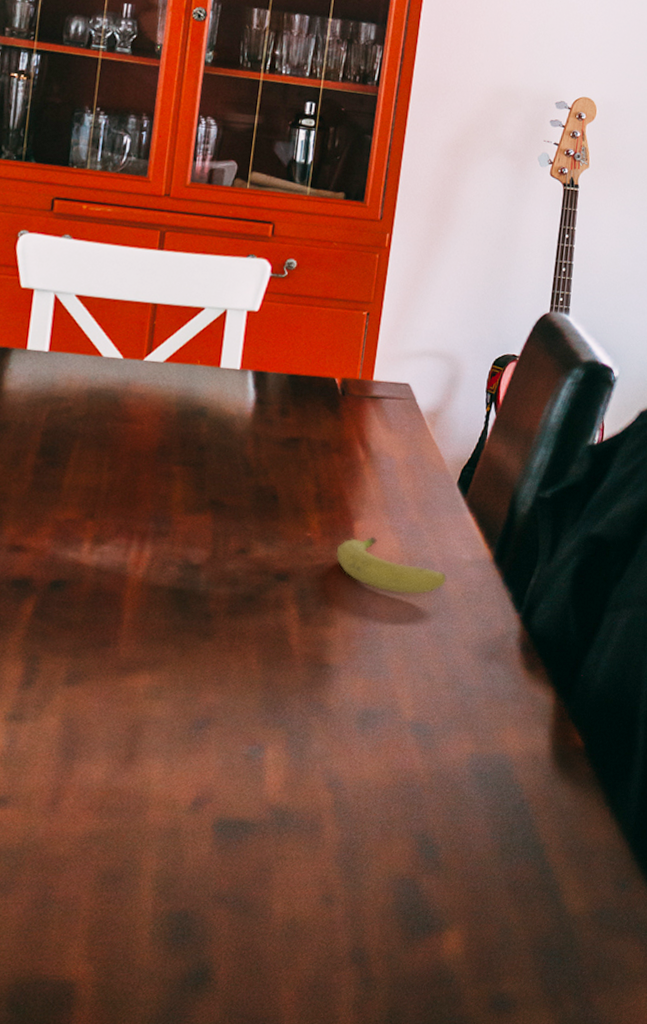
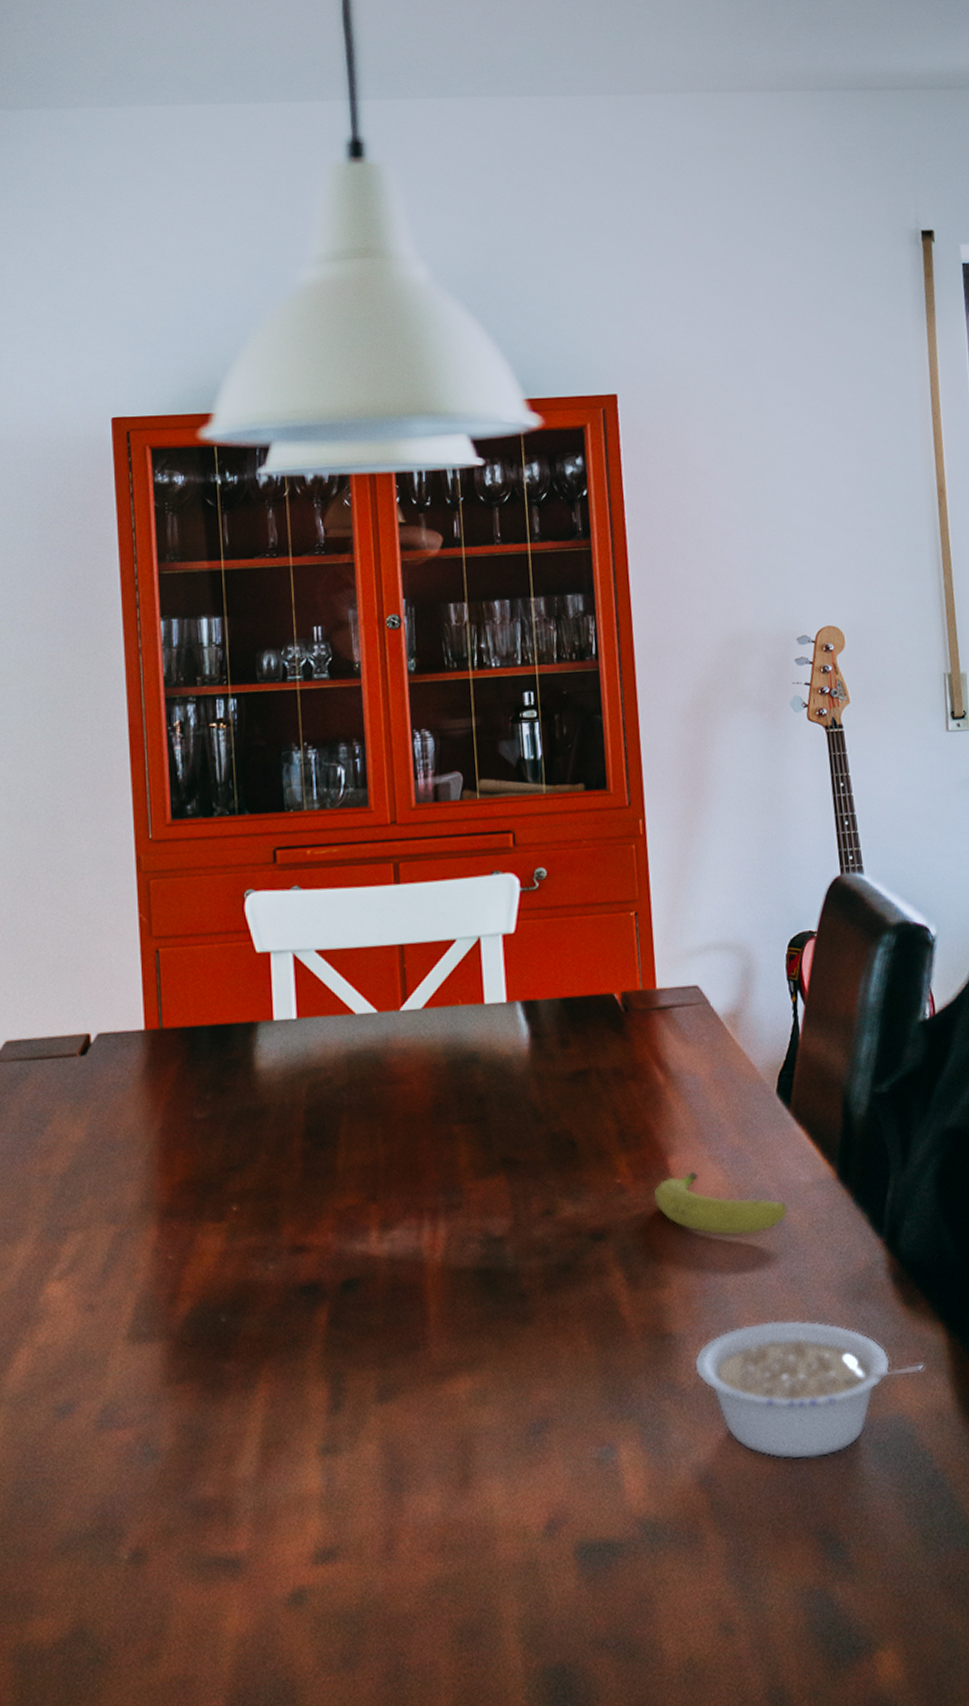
legume: none [343,666,531,779] -> present [694,1319,924,1460]

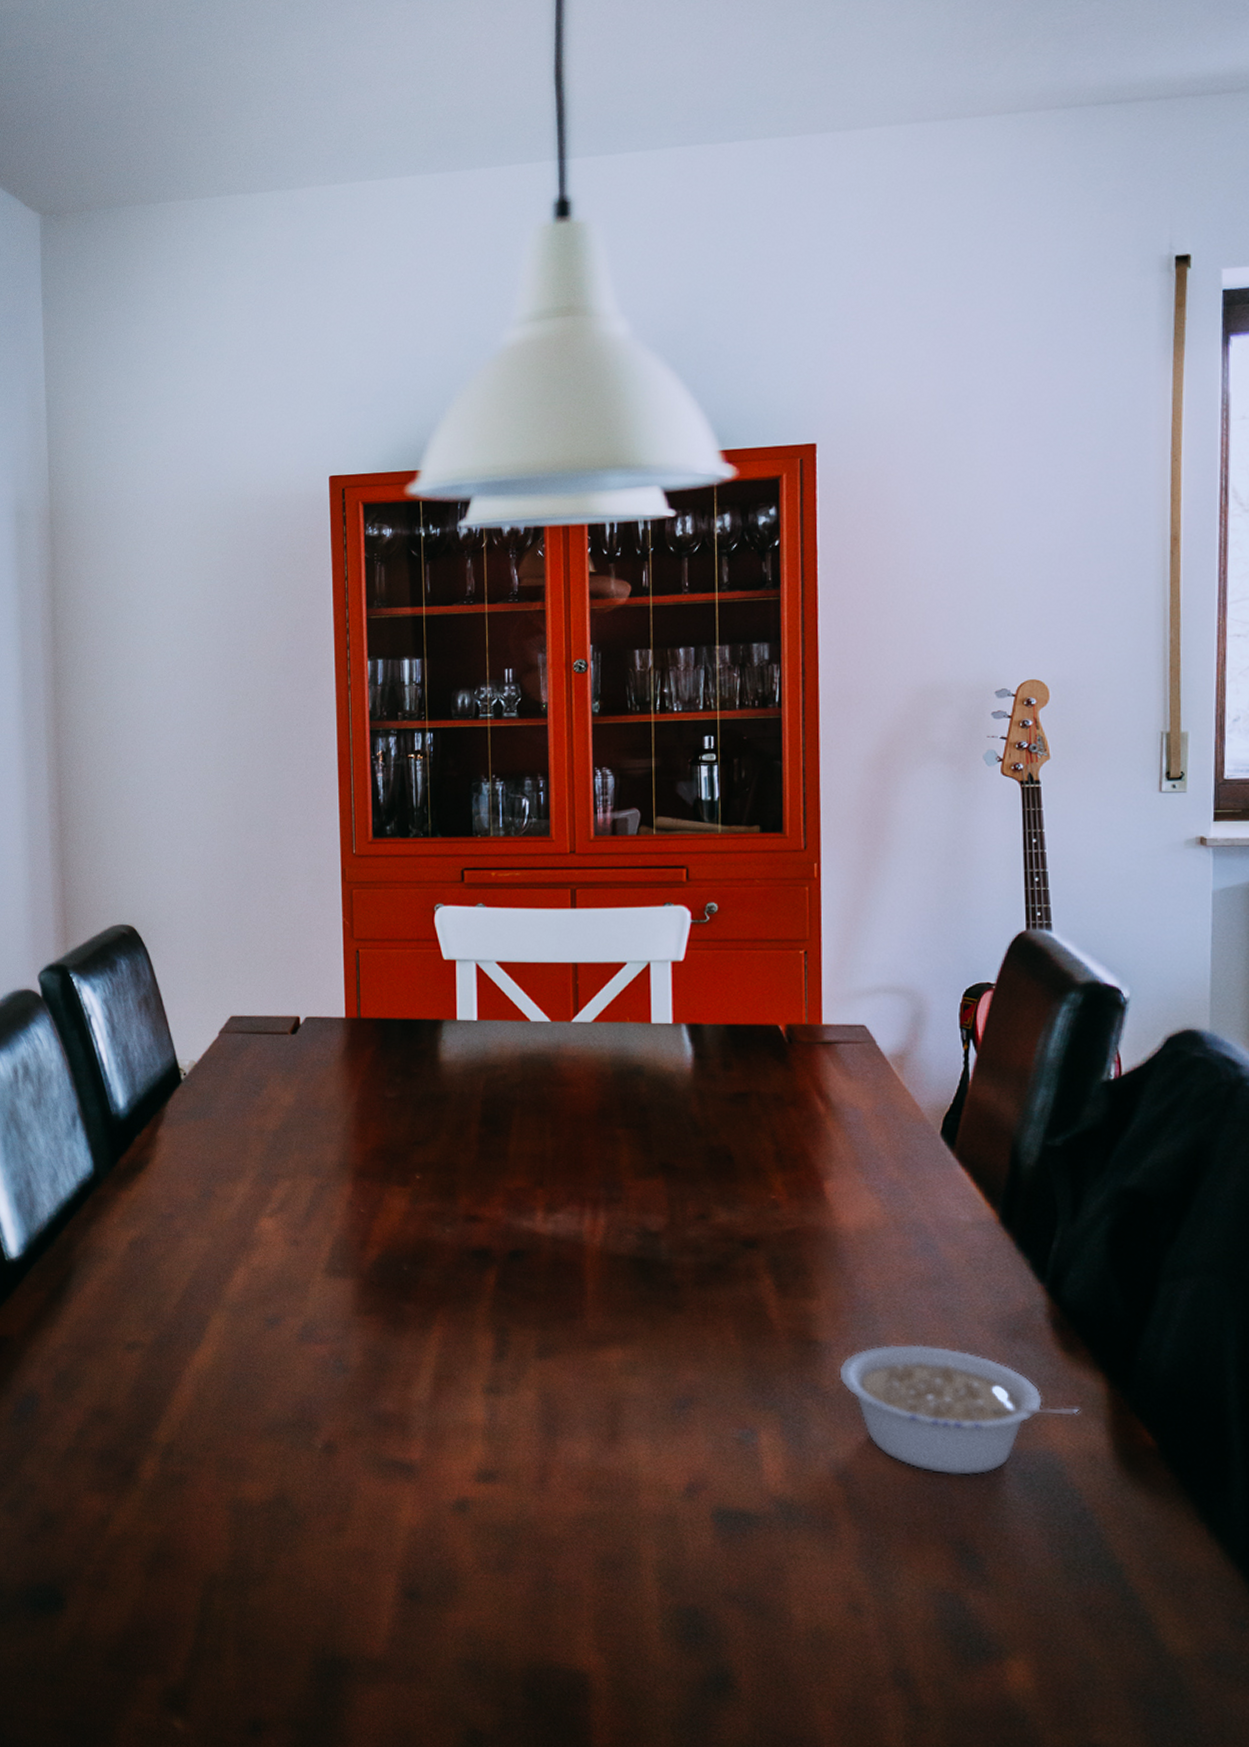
fruit: present [653,1170,788,1236] -> none [807,1196,945,1262]

